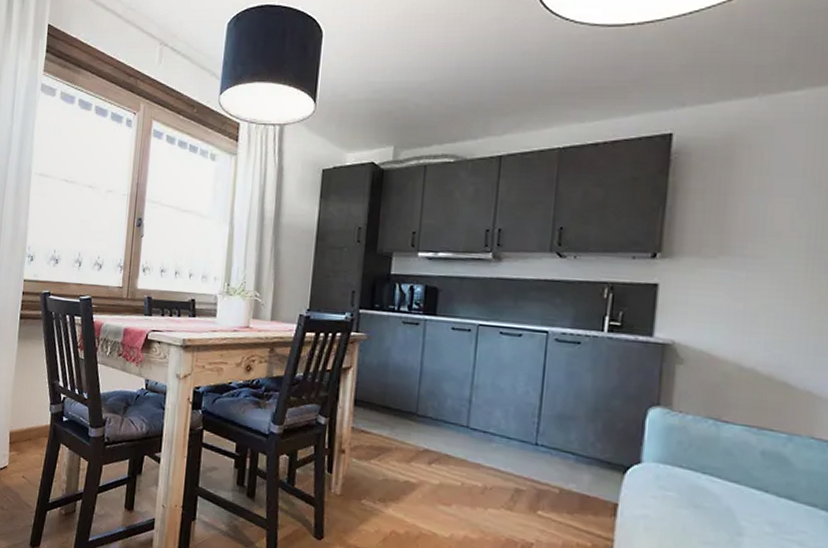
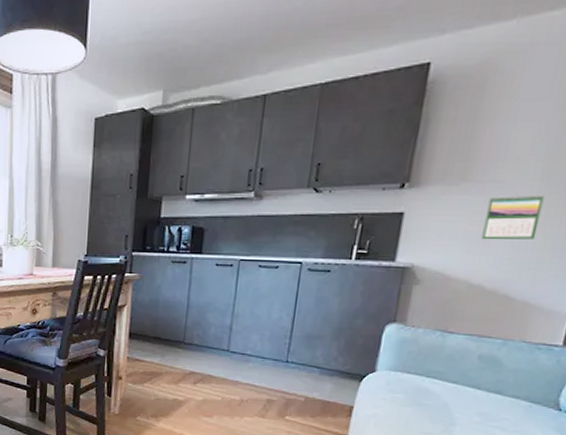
calendar: none [748,272,813,321] -> present [481,195,545,240]

